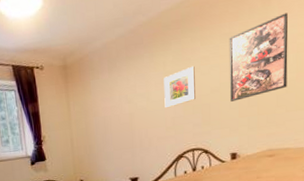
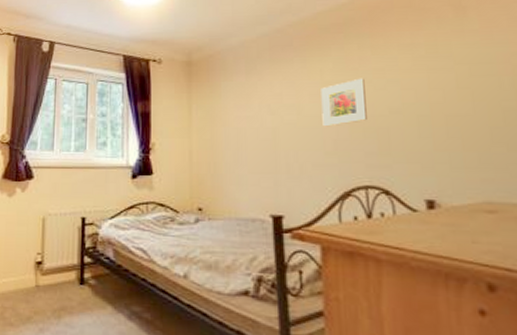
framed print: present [229,13,288,102] -> none [411,27,505,128]

